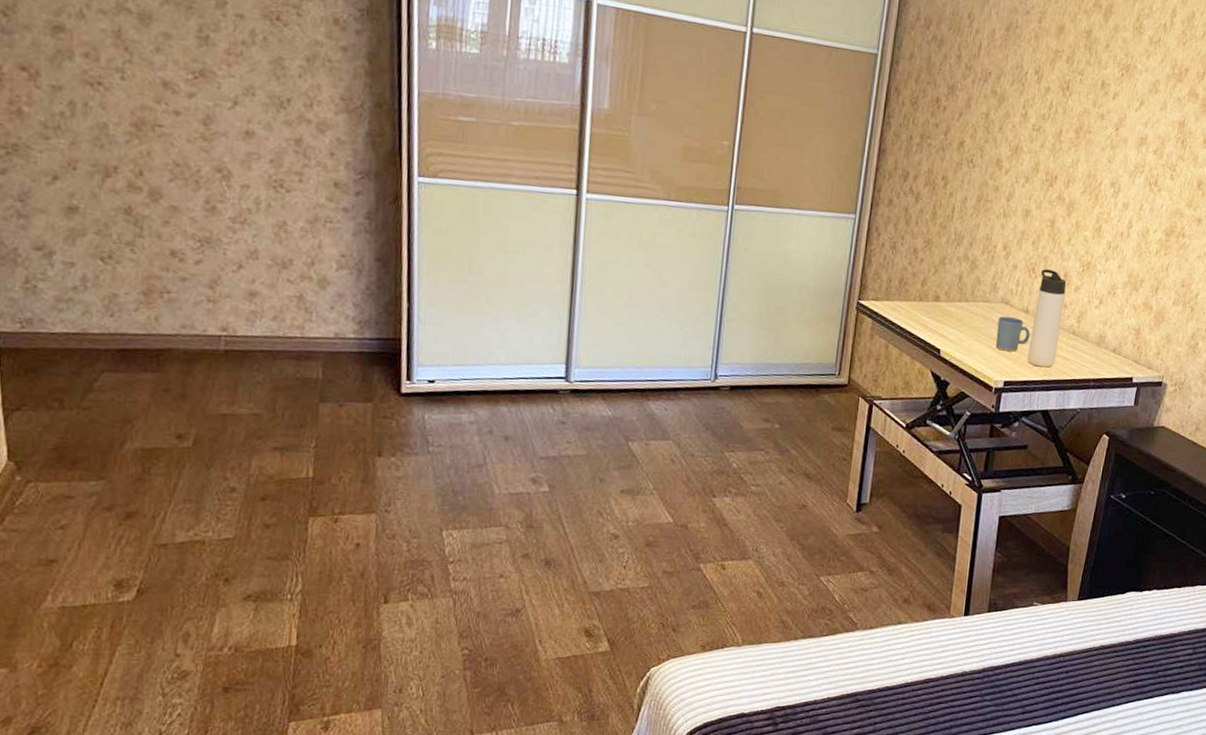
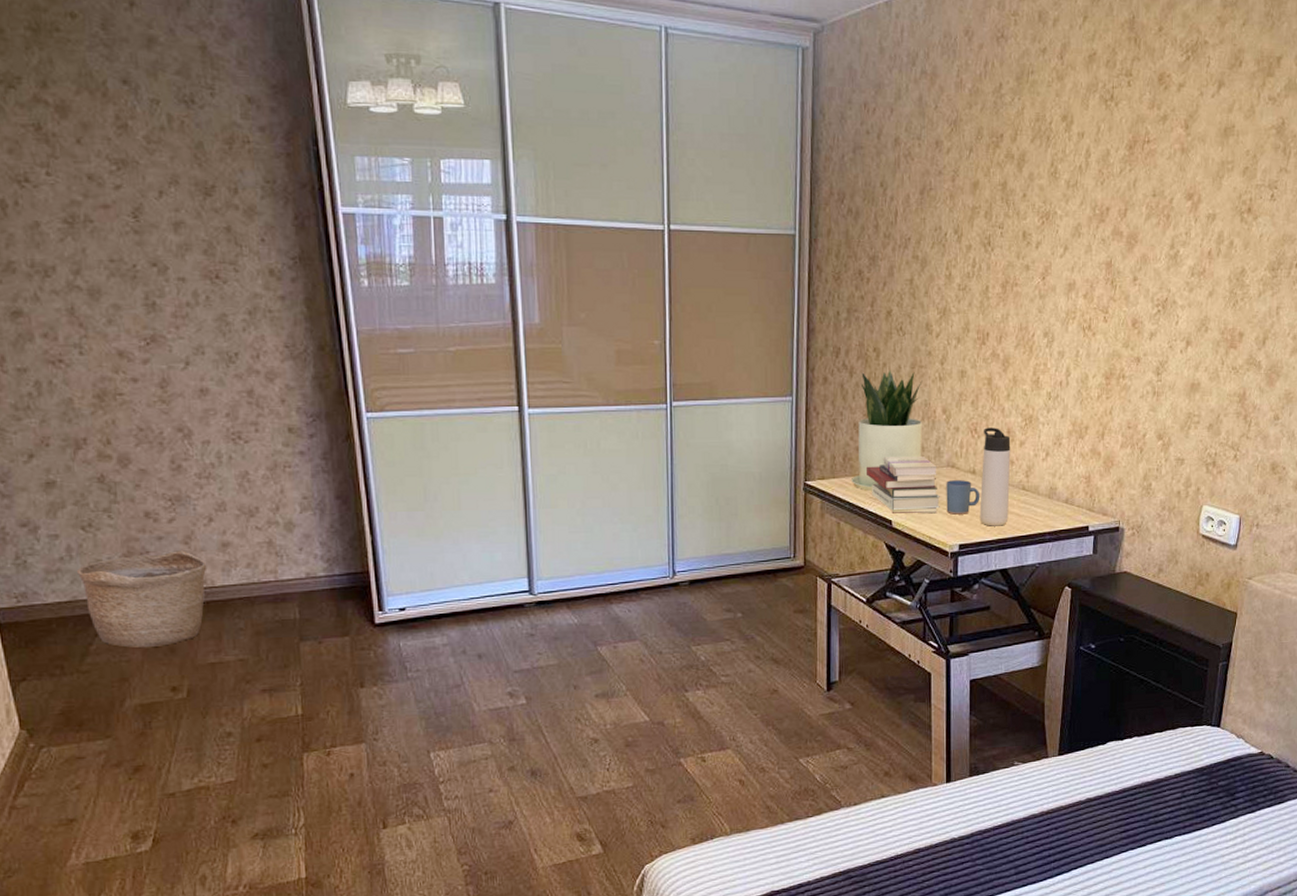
basket: none [89,294,231,391] -> present [76,550,207,648]
planter: none [905,199,987,319] -> present [852,370,923,492]
books: none [920,285,992,347] -> present [865,456,940,513]

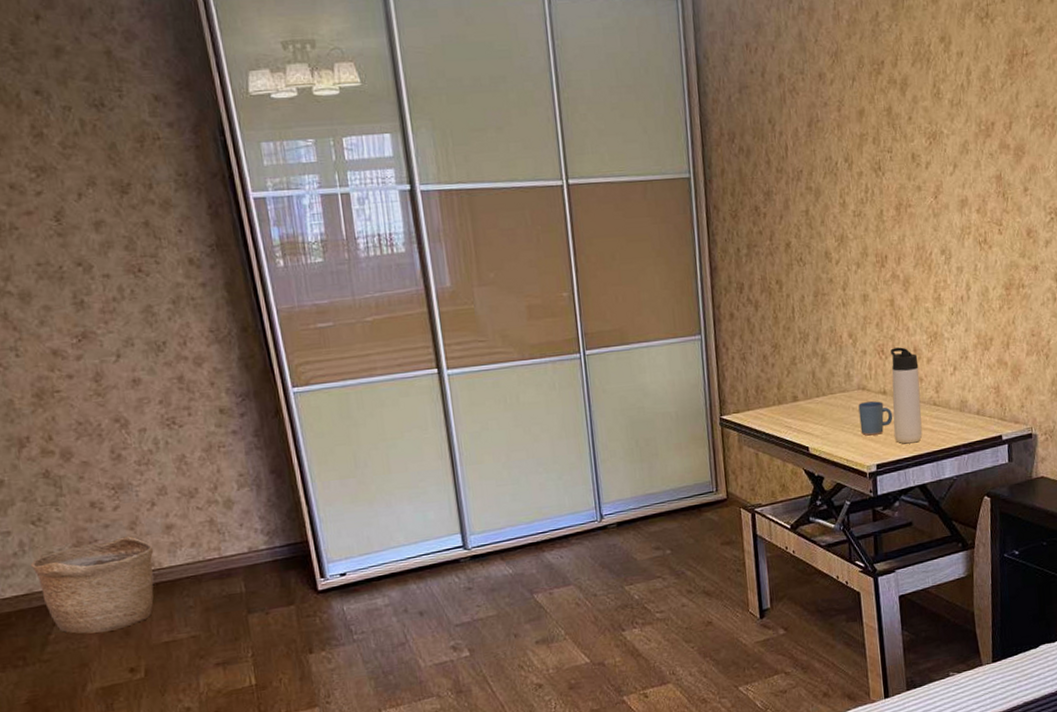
planter: present [852,370,923,492] -> none [766,300,833,421]
books: present [865,456,940,513] -> none [779,381,855,440]

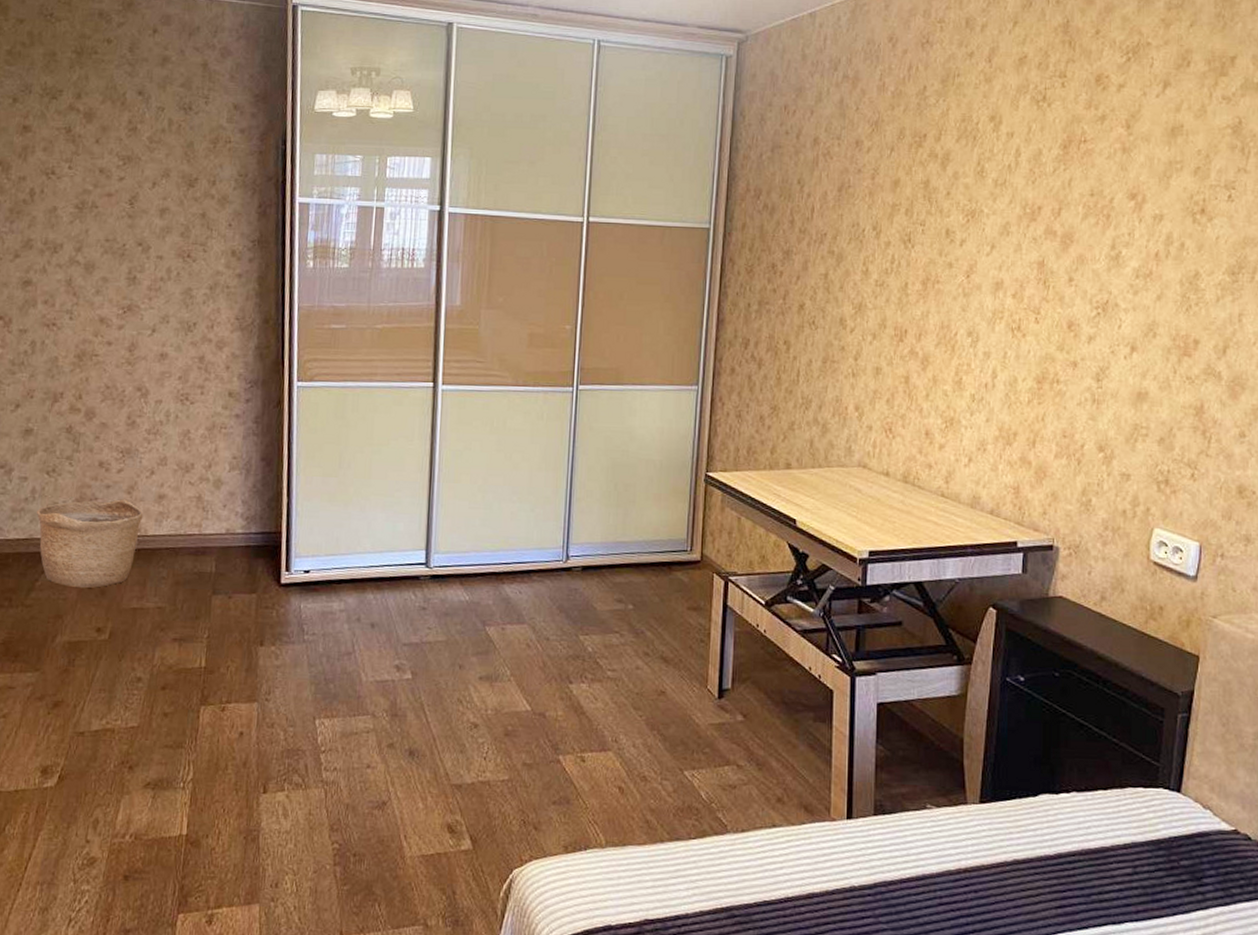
mug: present [858,401,893,436] -> none [856,481,894,519]
thermos bottle: present [891,347,923,444] -> none [892,428,929,534]

